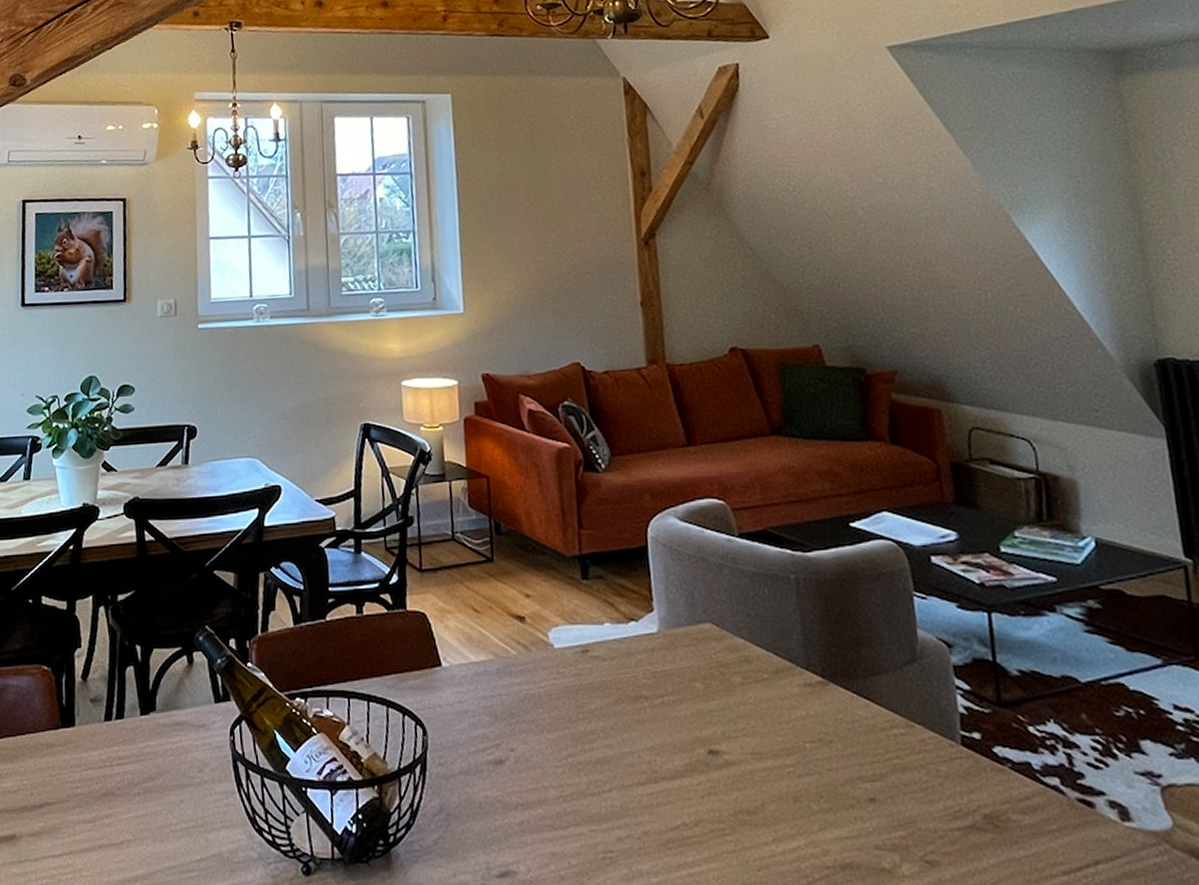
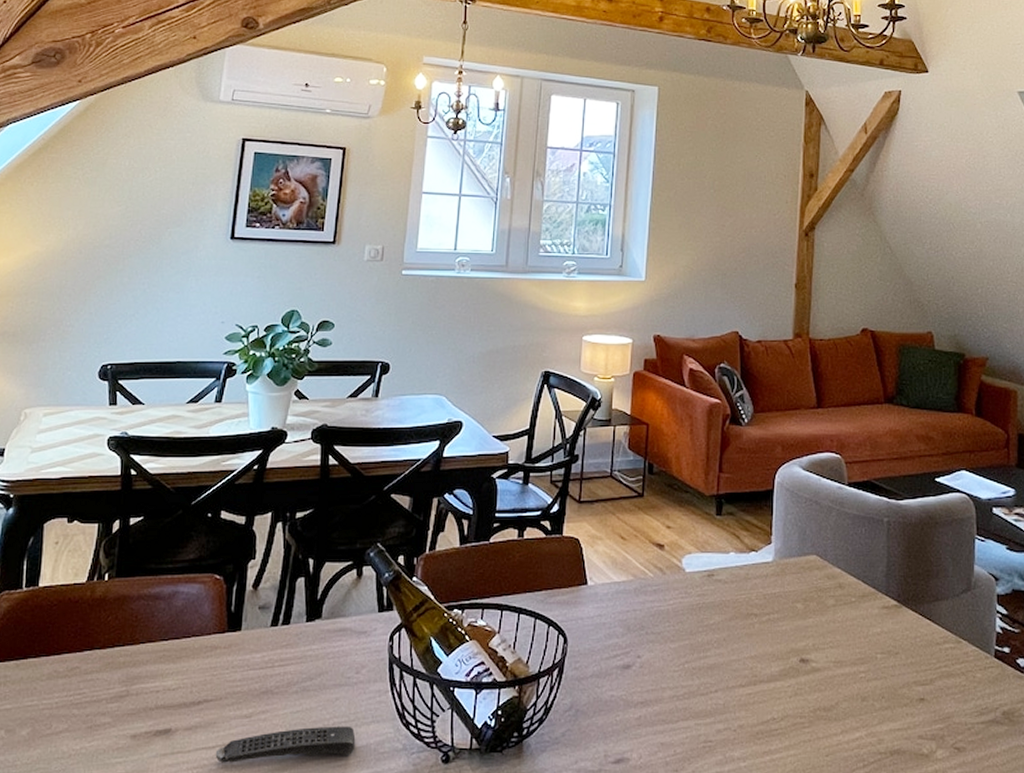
remote control: none [62,831,207,873] -> present [215,726,356,763]

